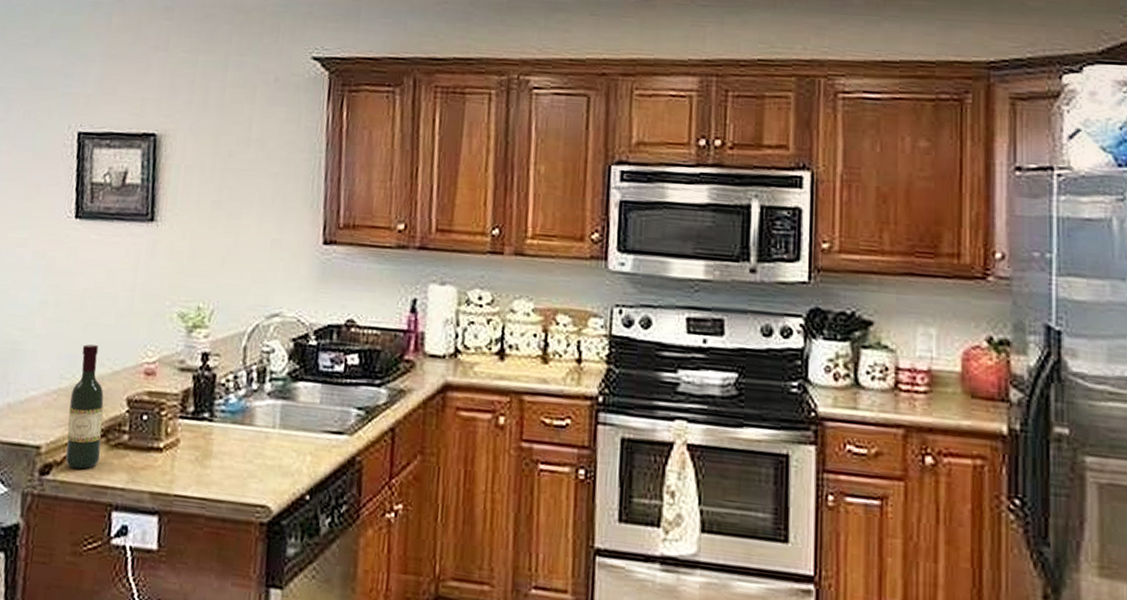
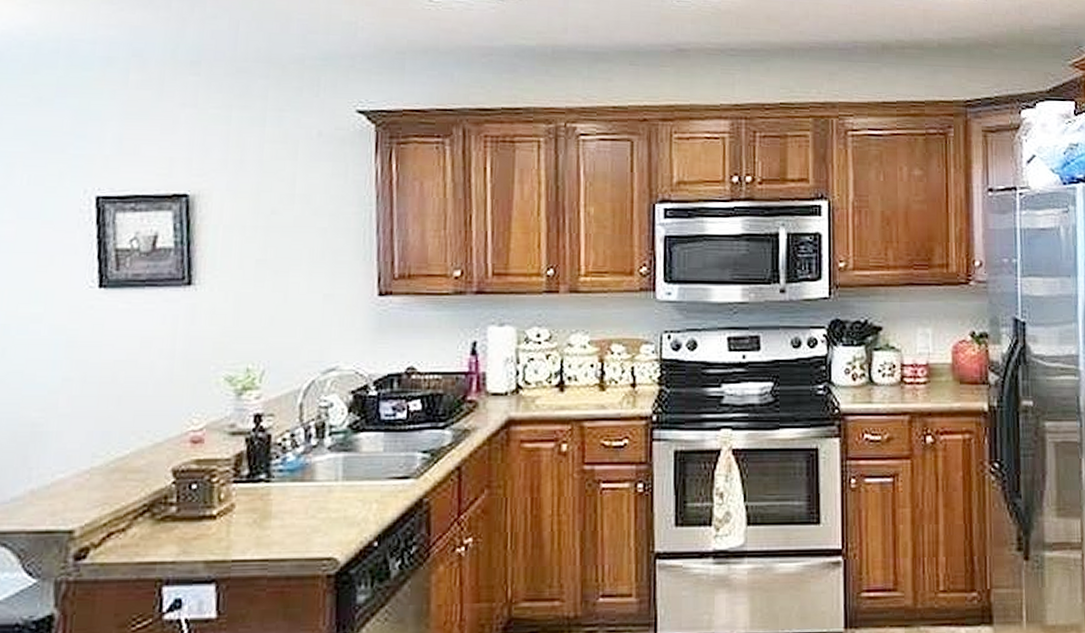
wine bottle: present [65,344,104,469] -> none [104,417,146,549]

